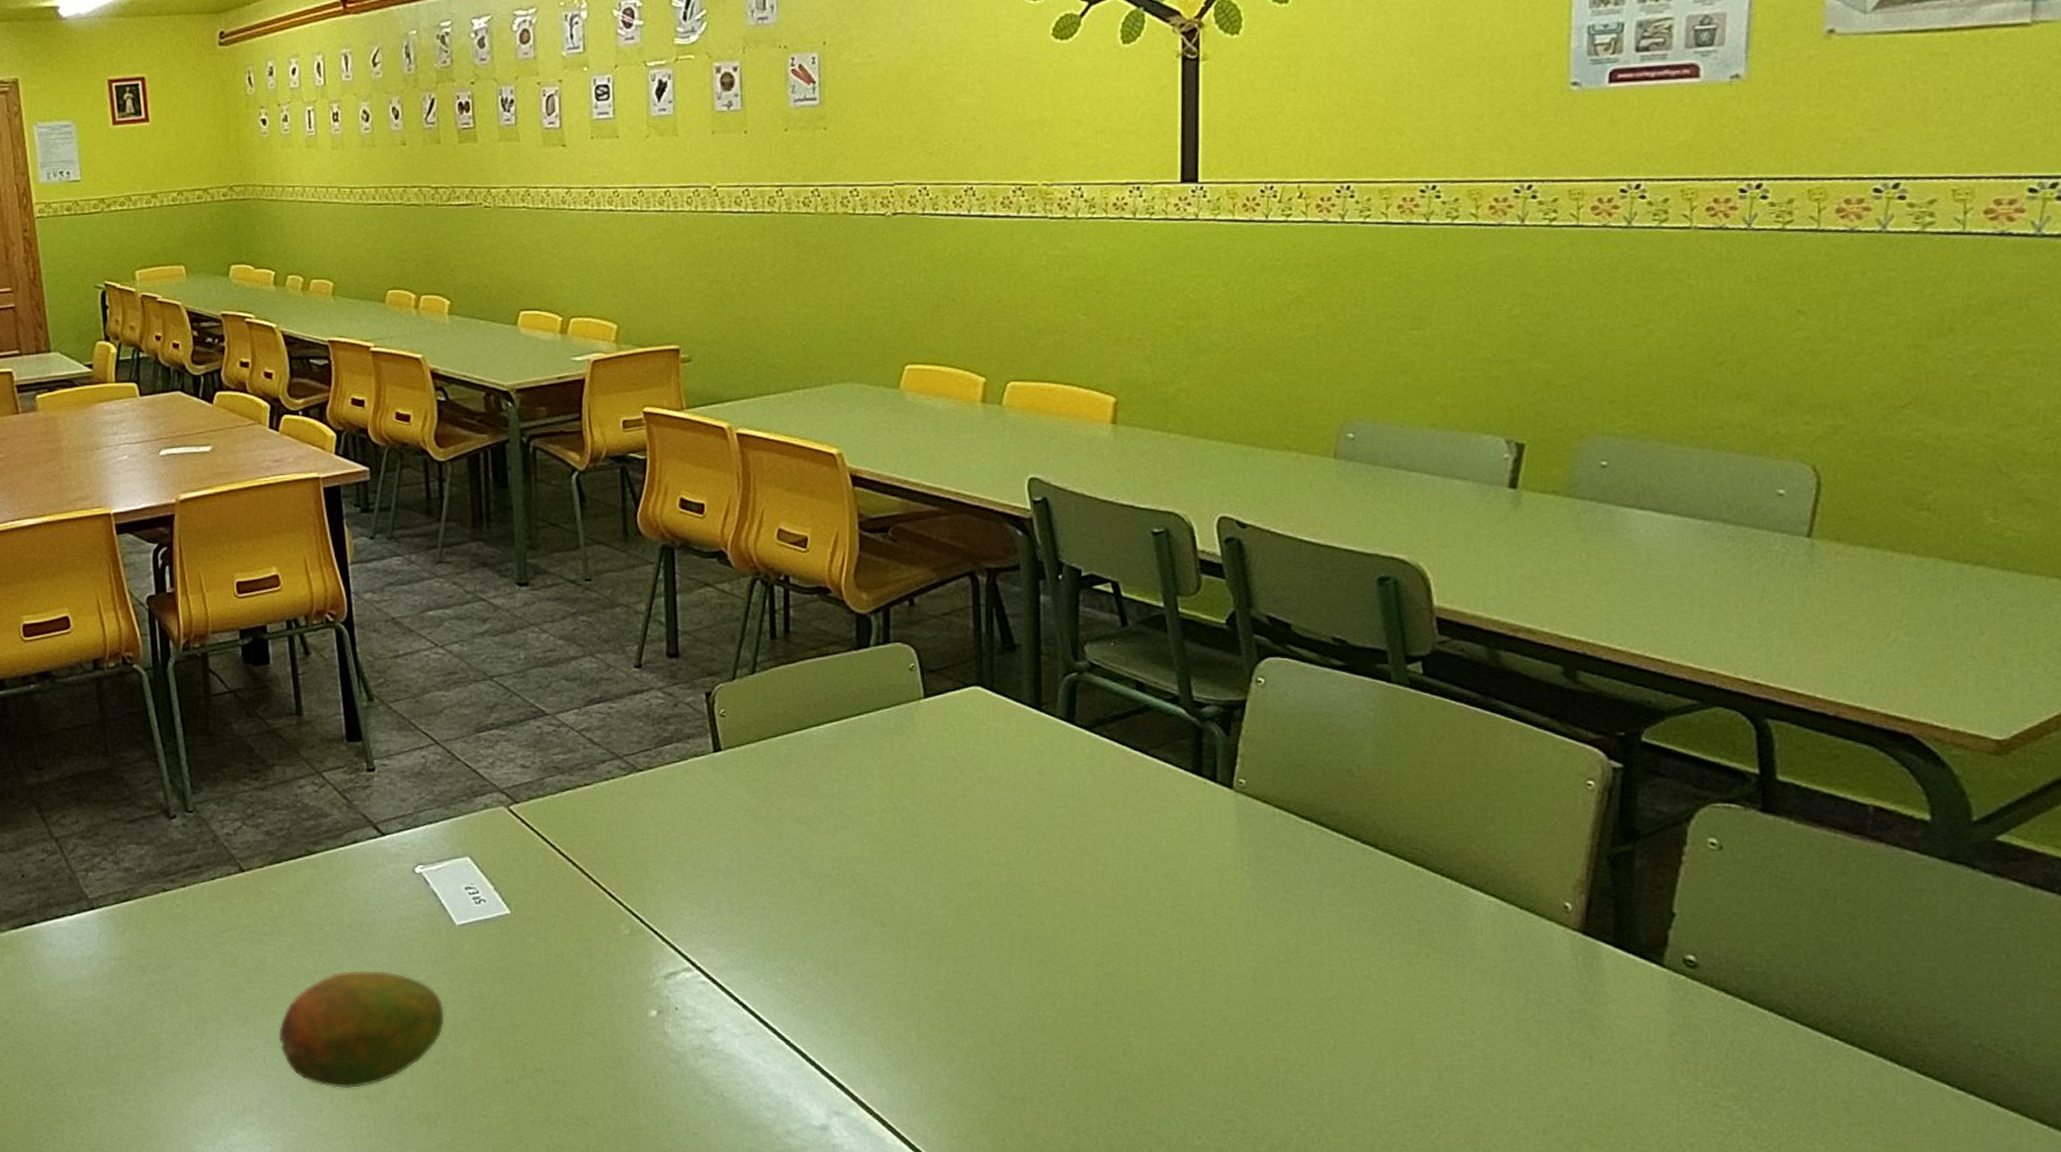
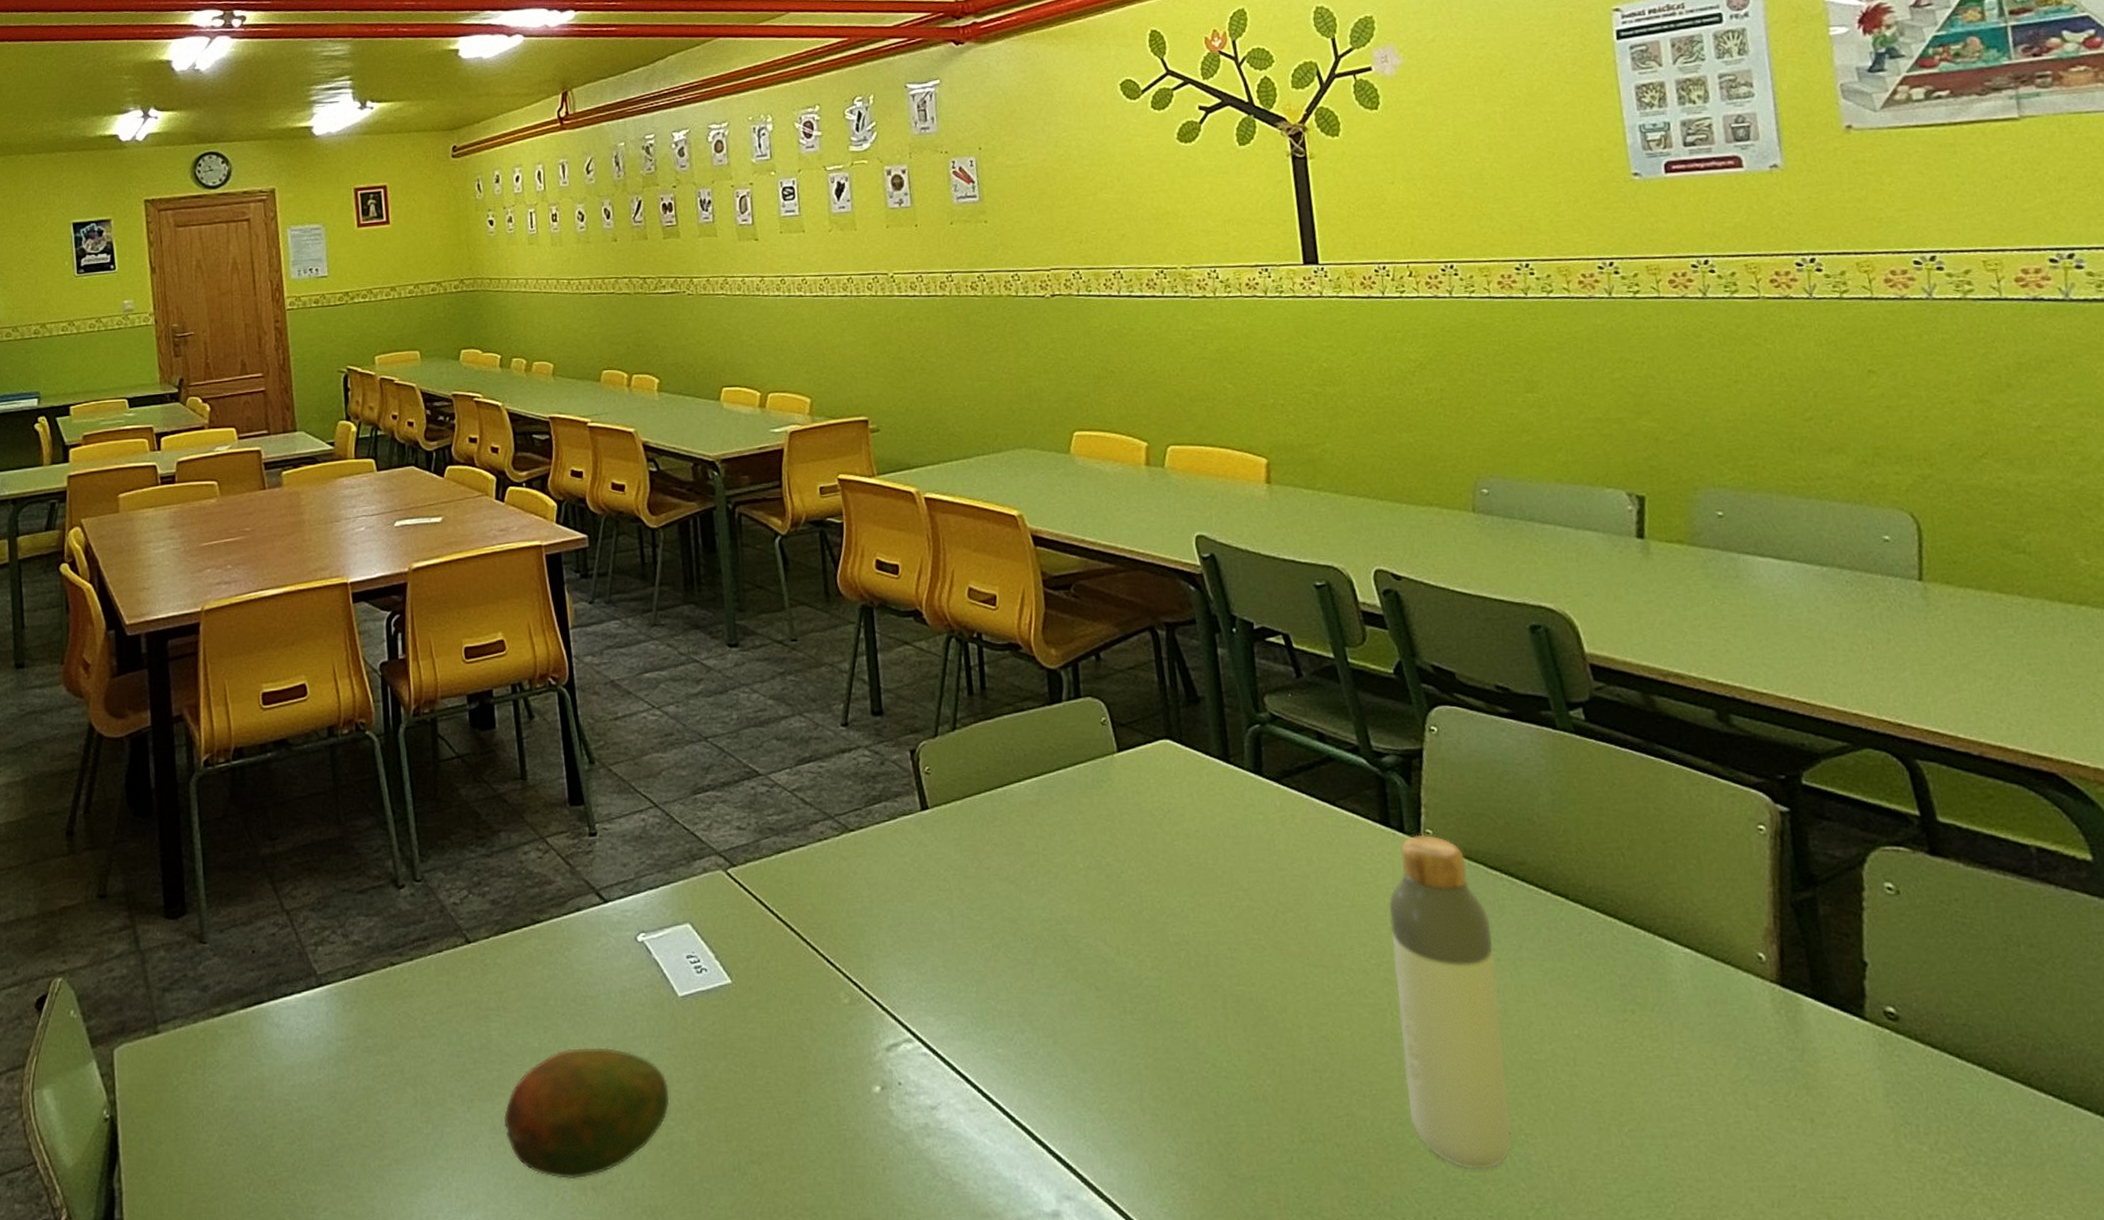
bottle: none [1187,784,1293,1096] -> present [1388,834,1513,1170]

